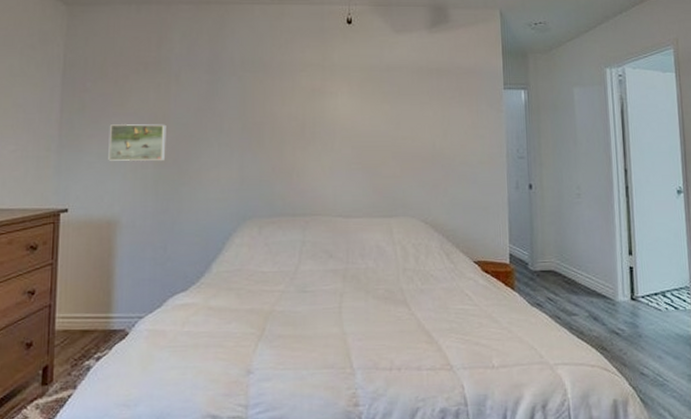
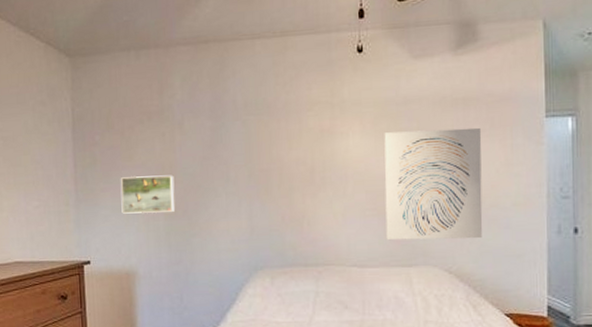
wall art: none [369,94,454,193] -> present [384,127,483,241]

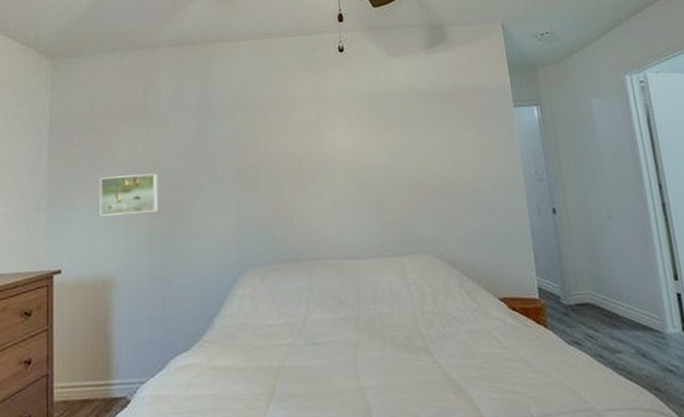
wall art: present [384,127,483,241] -> none [368,117,469,230]

